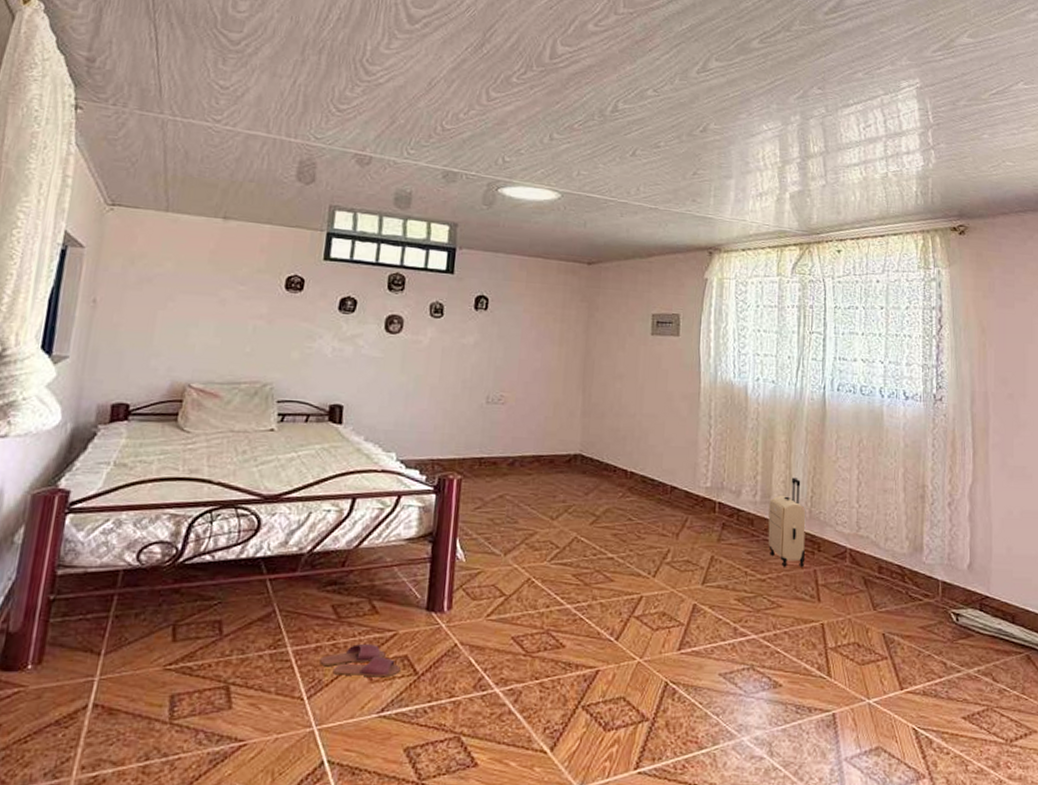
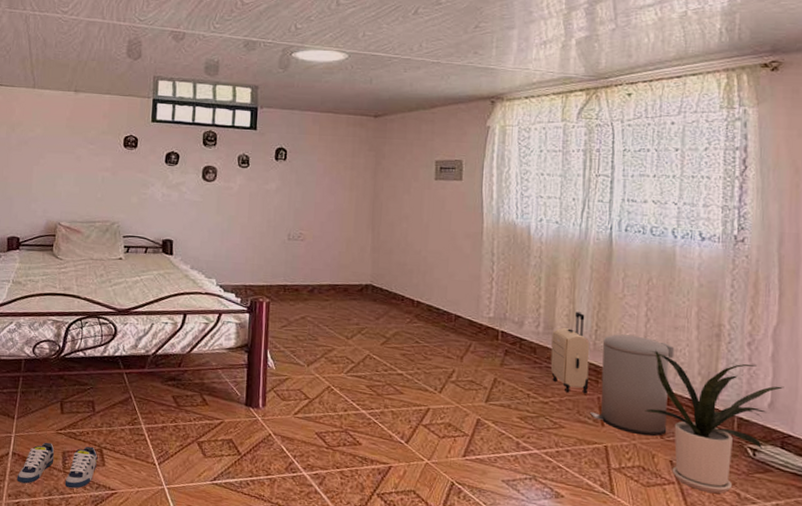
shoe: none [96,684,222,747] -> present [17,442,98,489]
slippers: present [320,643,401,678] -> none [166,427,227,455]
pedal bin: none [806,500,884,609] -> present [589,334,675,436]
house plant: none [857,514,981,664] -> present [643,349,784,493]

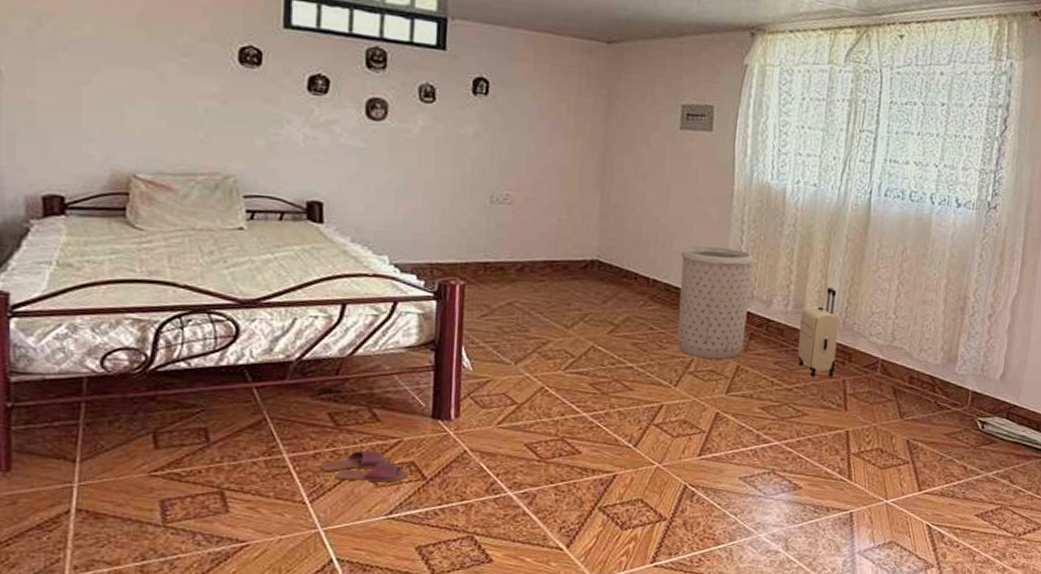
shoe: present [17,442,98,489] -> none [86,489,217,549]
slippers: none [166,427,227,455] -> present [320,450,407,482]
laundry basket: none [439,274,505,372] -> present [677,246,755,359]
pedal bin: present [589,334,675,436] -> none [833,310,922,417]
house plant: present [643,349,784,493] -> none [886,325,1016,468]

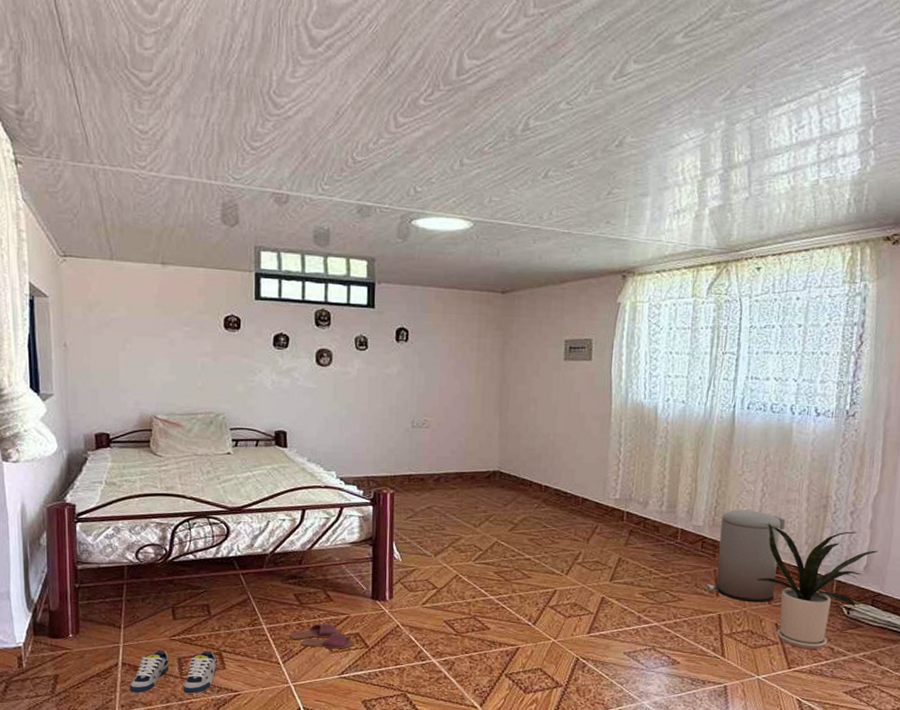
shoe: none [86,489,217,549] -> present [129,650,217,694]
laundry basket: present [677,246,755,359] -> none [566,457,632,552]
suitcase: present [797,287,840,378] -> none [672,490,709,568]
pedal bin: none [833,310,922,417] -> present [705,509,786,603]
house plant: none [886,325,1016,468] -> present [755,522,879,649]

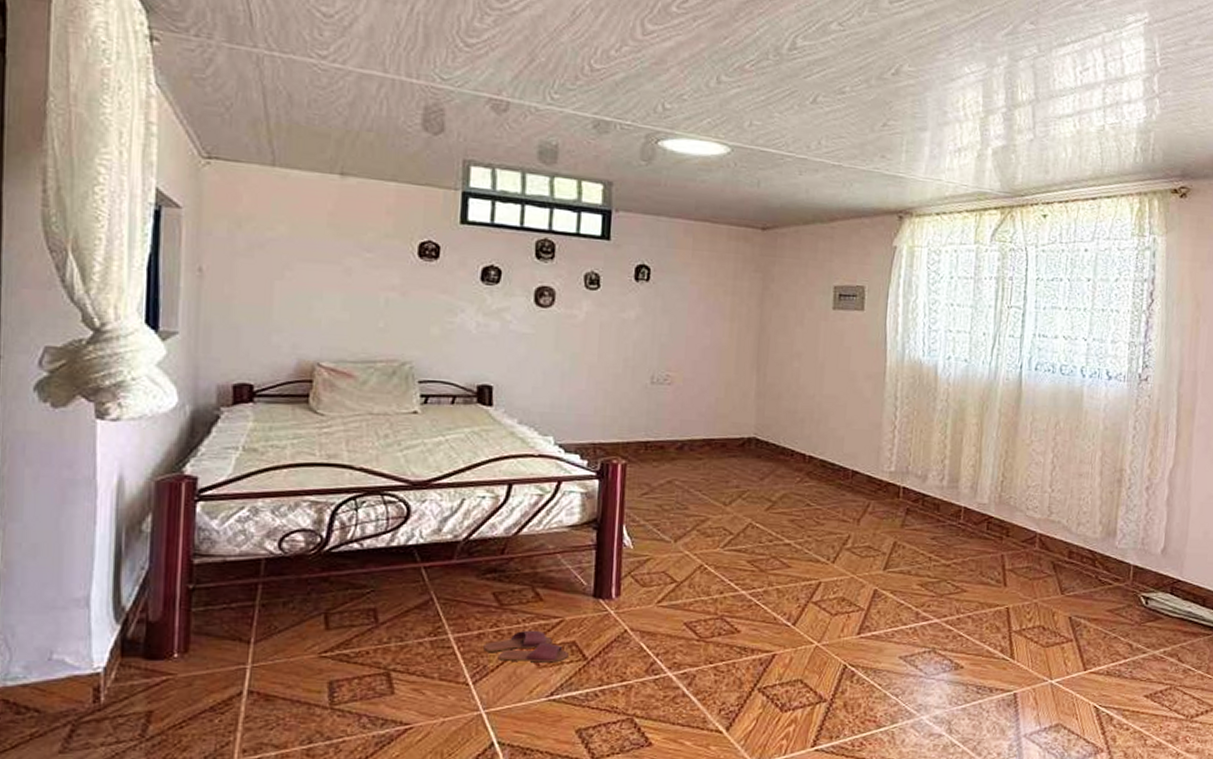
shoe: present [129,650,217,694] -> none [256,670,383,731]
pedal bin: present [705,509,786,603] -> none [992,484,1078,593]
house plant: present [755,522,879,649] -> none [1046,498,1176,646]

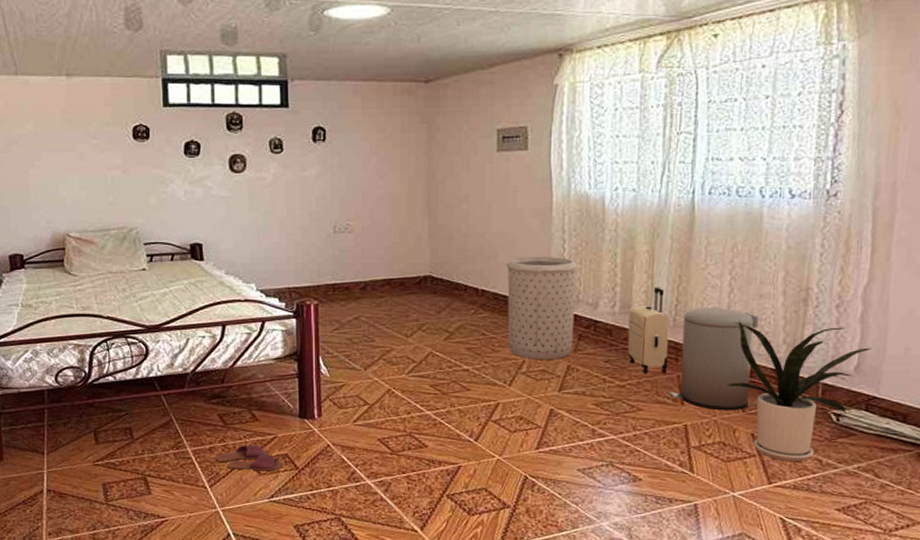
laundry basket: none [833,423,909,535] -> present [506,257,578,360]
suitcase: none [954,461,996,553] -> present [627,287,670,374]
pedal bin: none [992,484,1078,593] -> present [668,307,759,411]
house plant: none [1046,498,1176,646] -> present [725,320,872,461]

